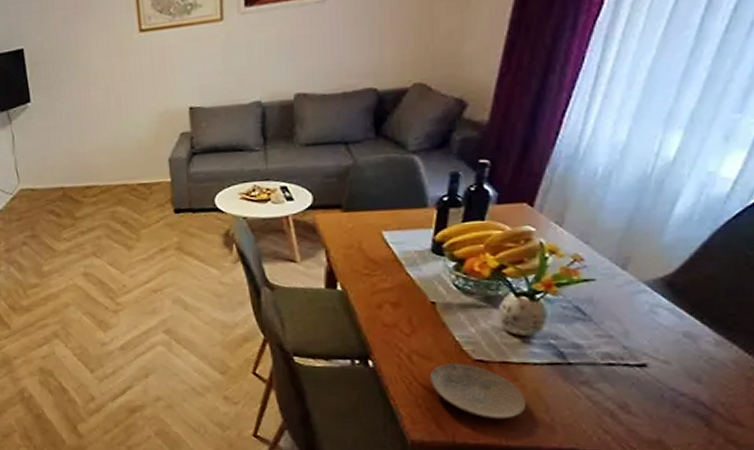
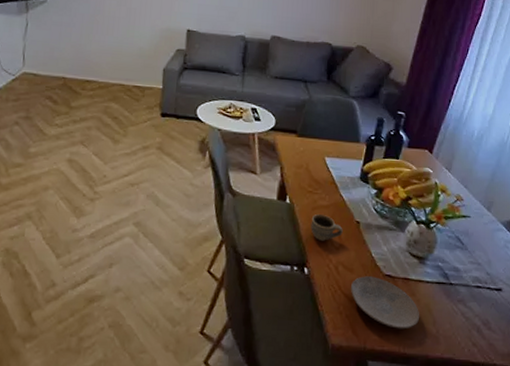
cup: none [371,299,414,329] -> present [311,214,343,241]

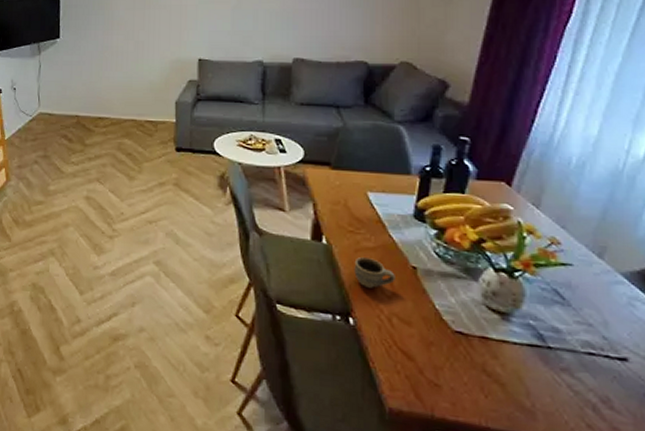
plate: present [351,276,420,329] -> none [410,331,507,399]

